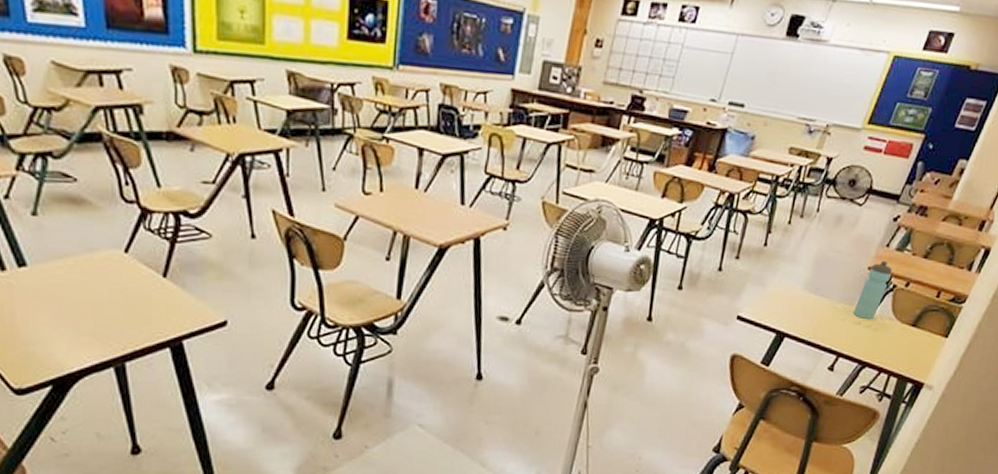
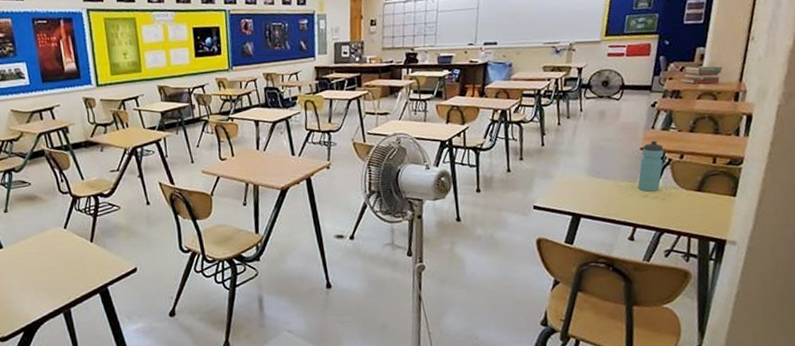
books: none [930,179,978,207] -> present [680,65,723,85]

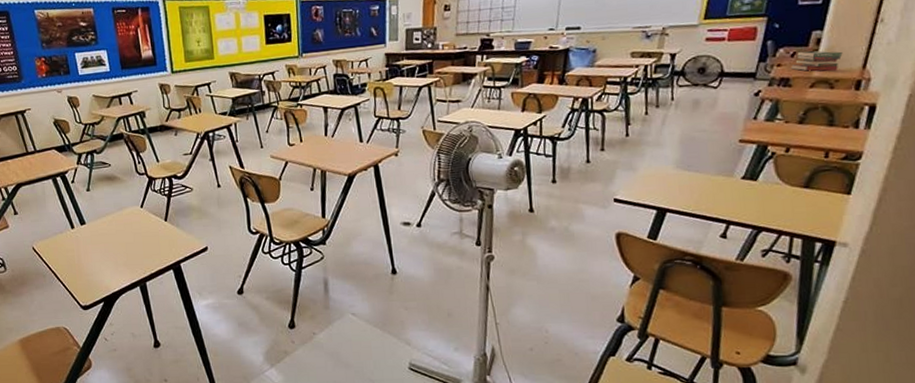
water bottle: present [637,140,664,193] -> none [734,132,767,188]

